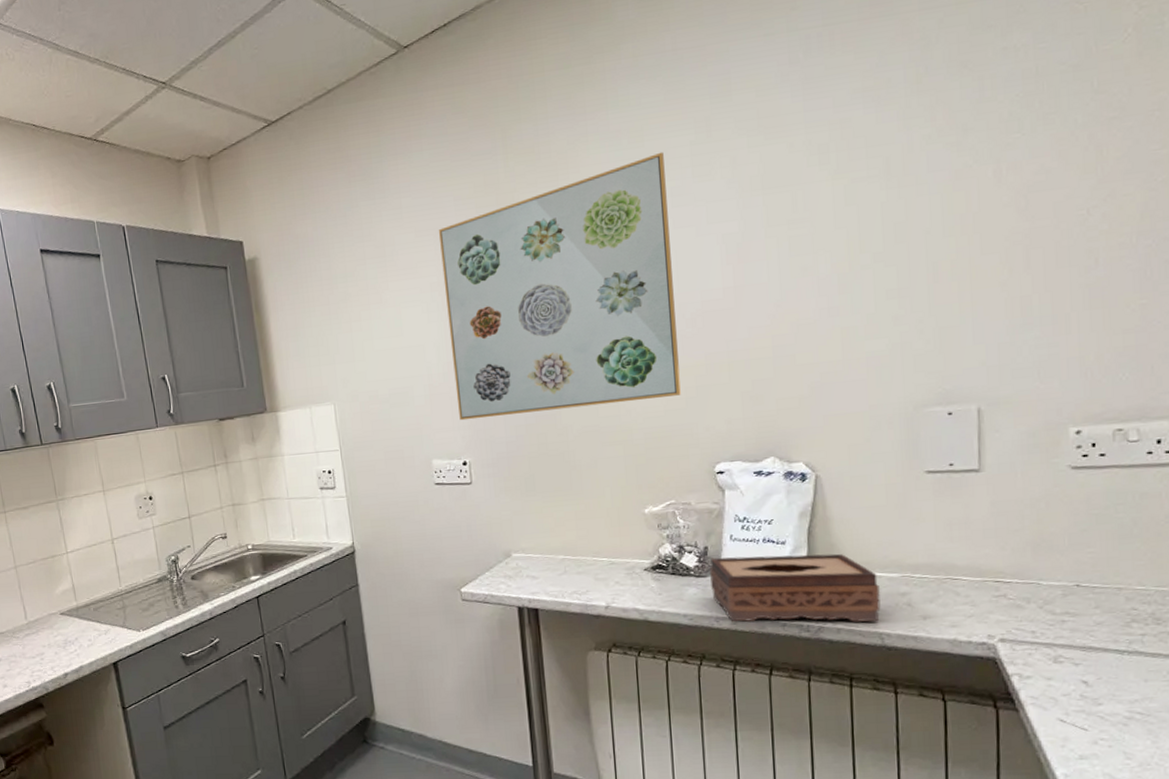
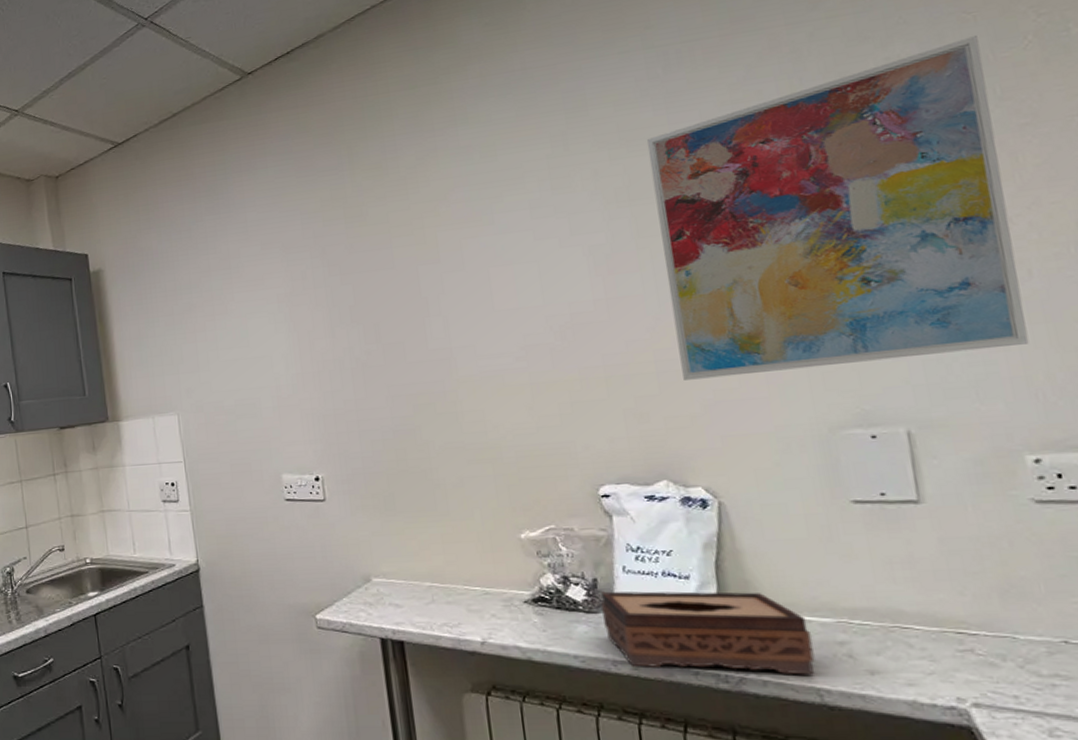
wall art: present [438,151,681,421] -> none [284,165,554,434]
wall art: none [782,26,1087,364] -> present [646,34,1029,380]

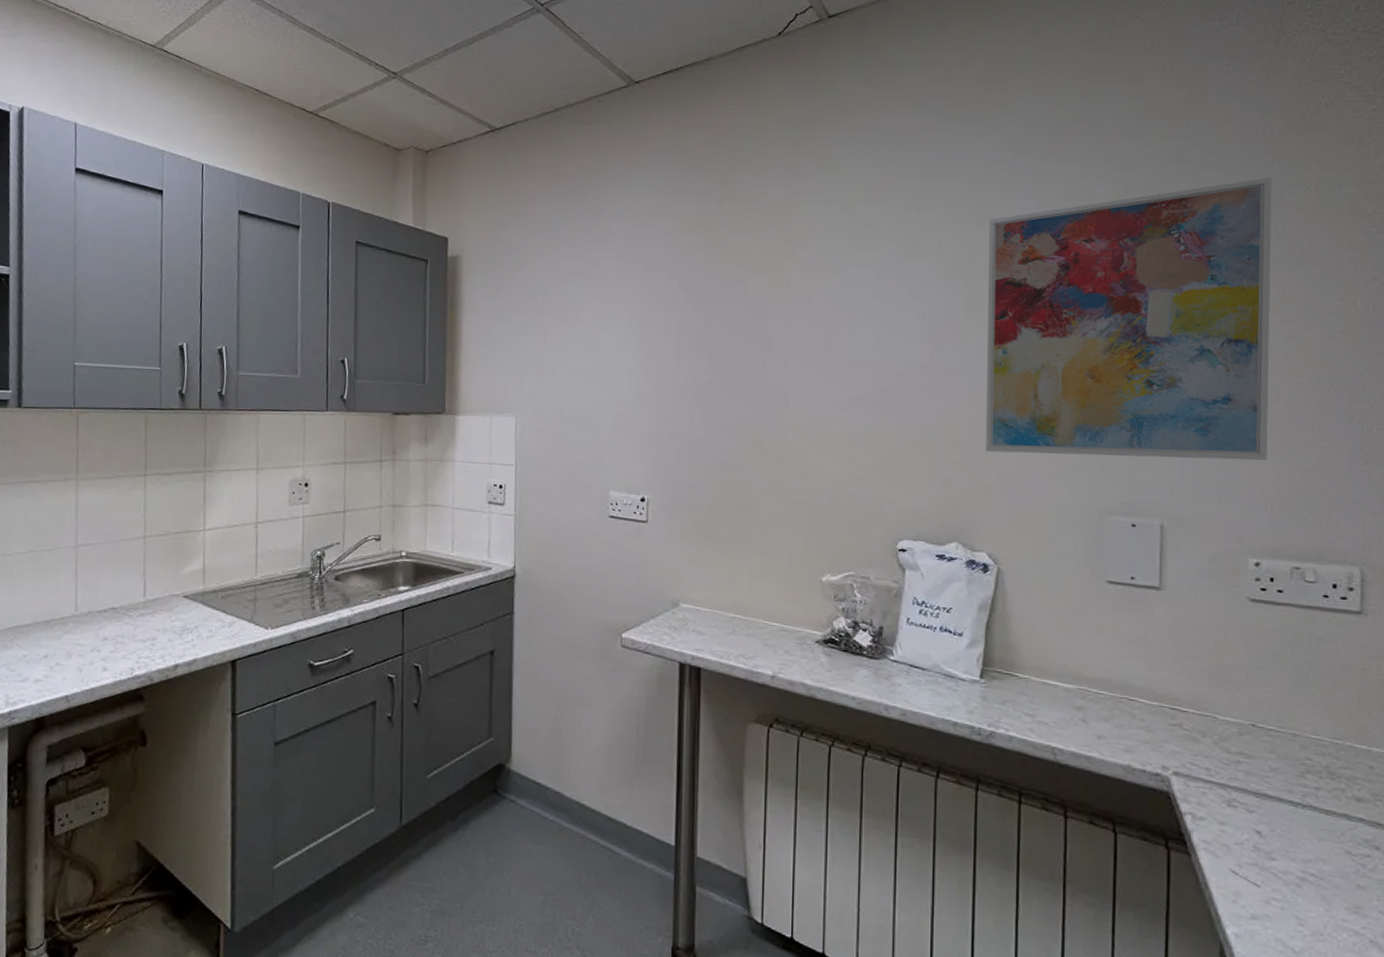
tissue box: present [601,591,815,675] -> none [883,639,1055,735]

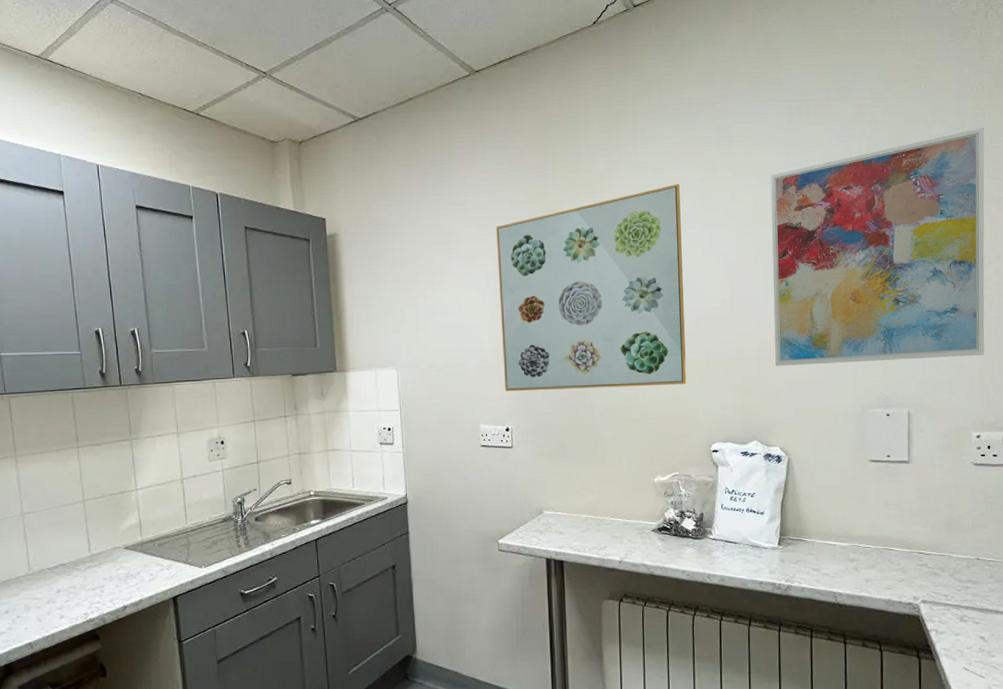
wall art: none [643,222,873,464] -> present [495,183,686,392]

